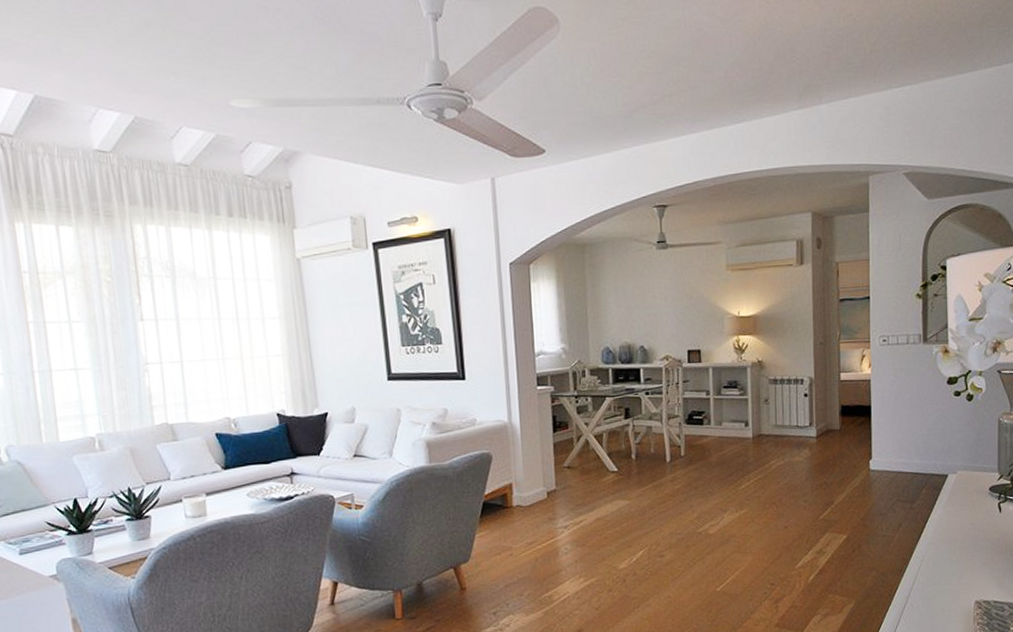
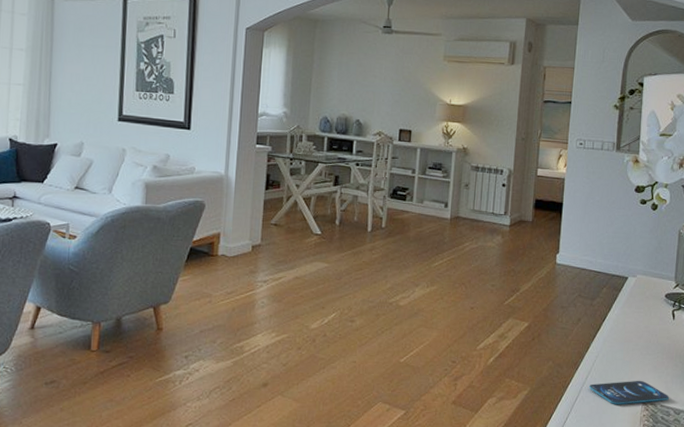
smartphone: none [917,578,1002,607] -> present [589,380,669,405]

